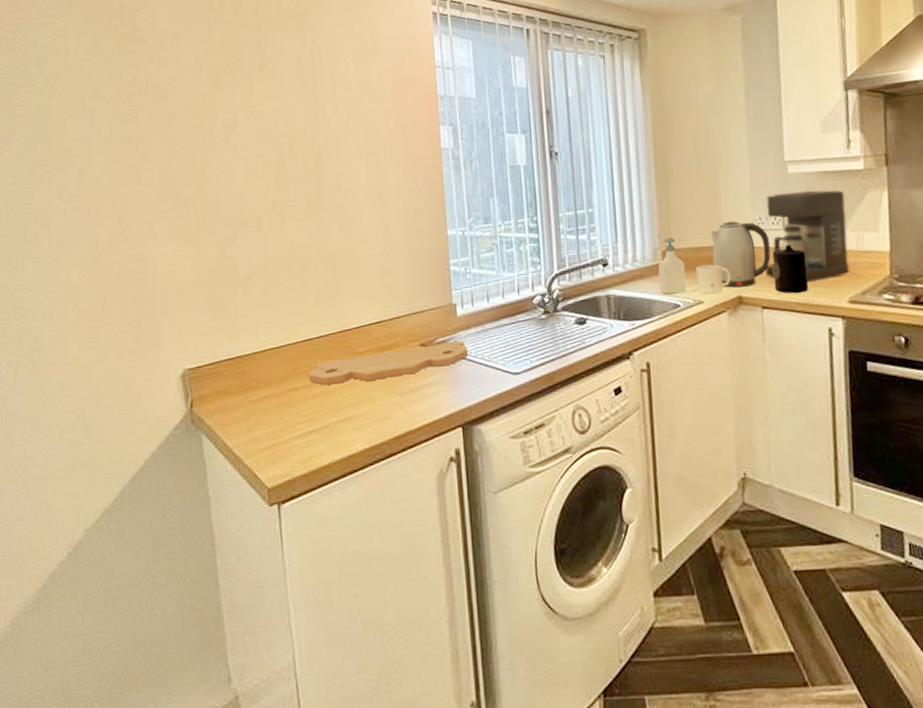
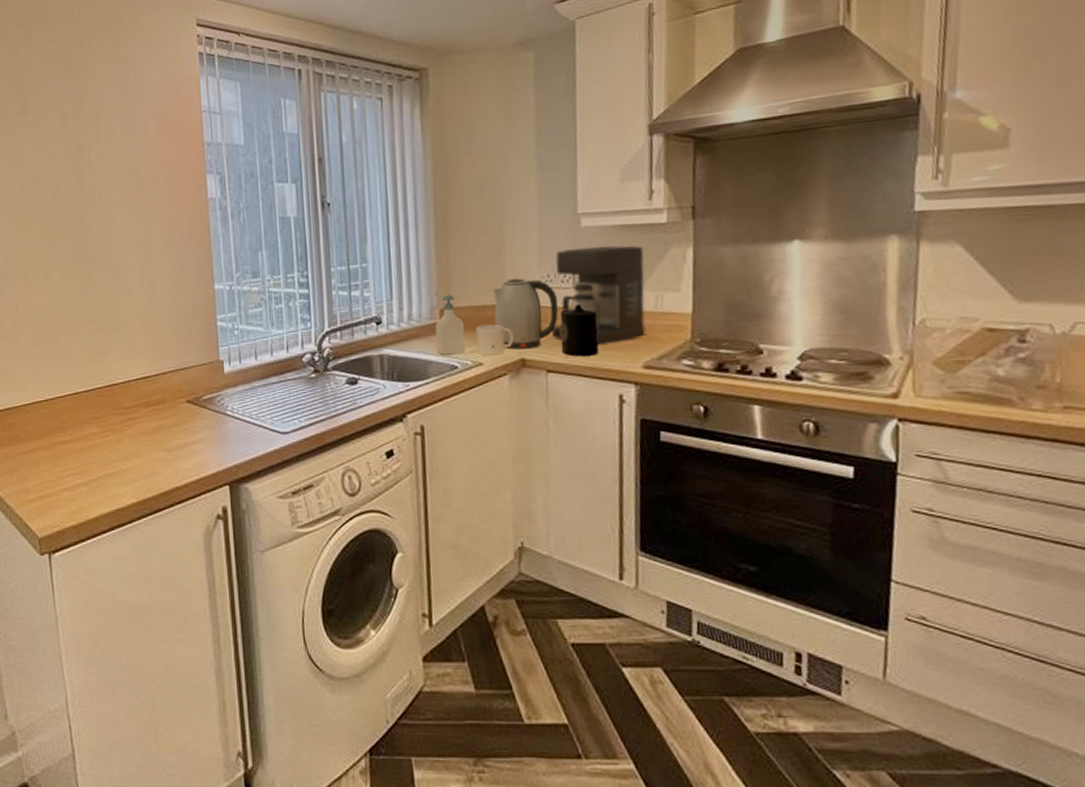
cutting board: present [308,340,468,385] -> none [76,398,235,439]

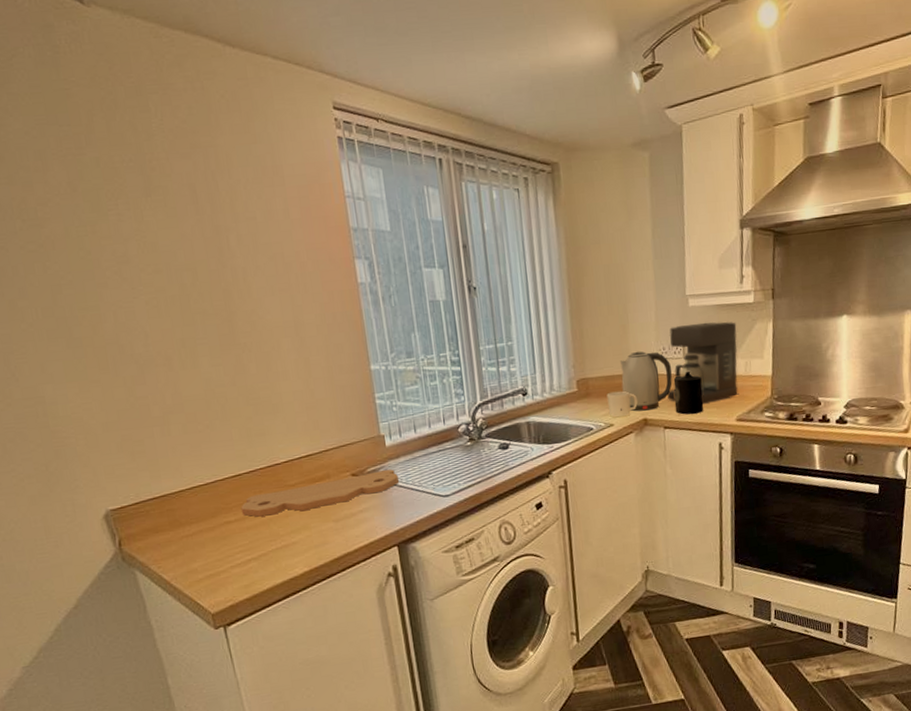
cutting board: none [76,398,235,439] -> present [241,469,399,517]
soap bottle: present [435,294,465,355] -> none [573,367,599,419]

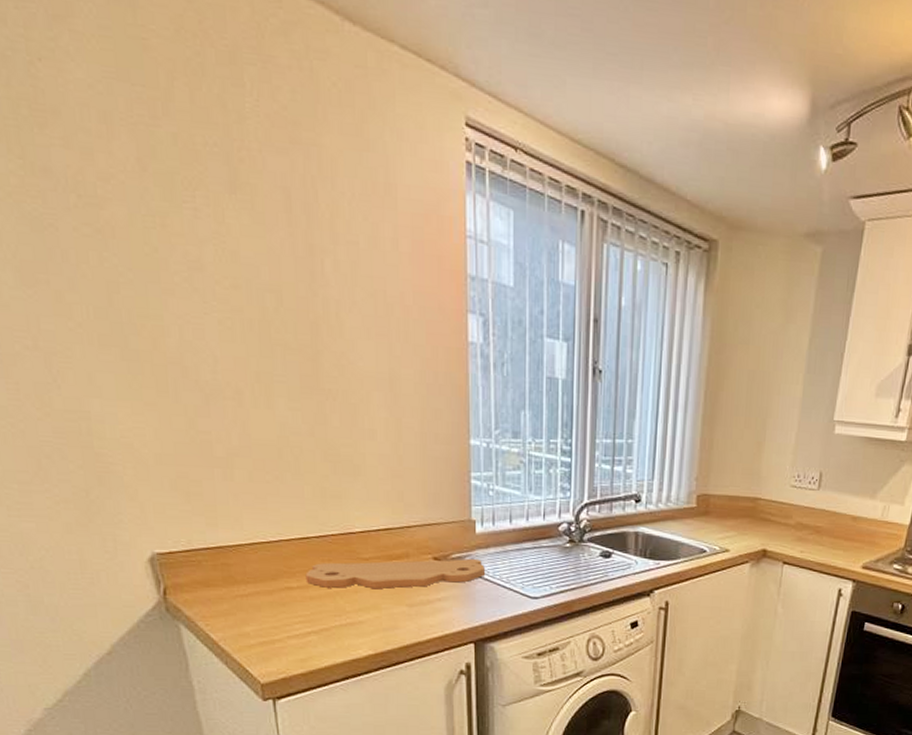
mug: present [606,391,638,418] -> none [726,514,760,544]
kettle: present [620,351,672,412] -> none [745,474,803,541]
coffee maker: present [667,322,738,404] -> none [793,453,882,544]
canister: present [673,370,704,415] -> none [798,505,835,553]

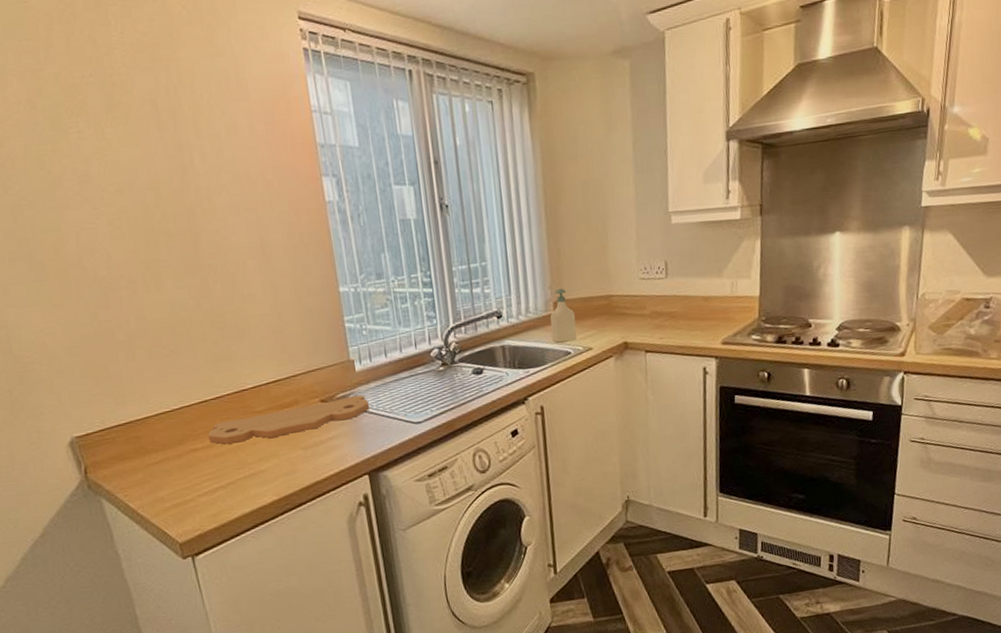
soap bottle: none [689,481,718,539] -> present [550,288,577,343]

